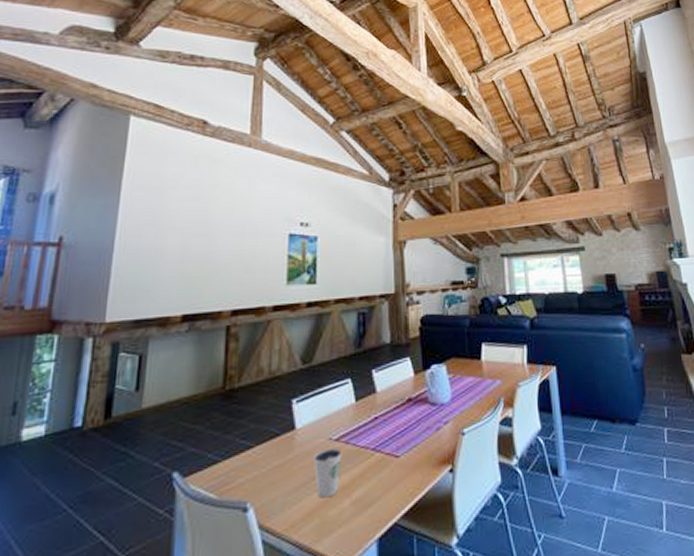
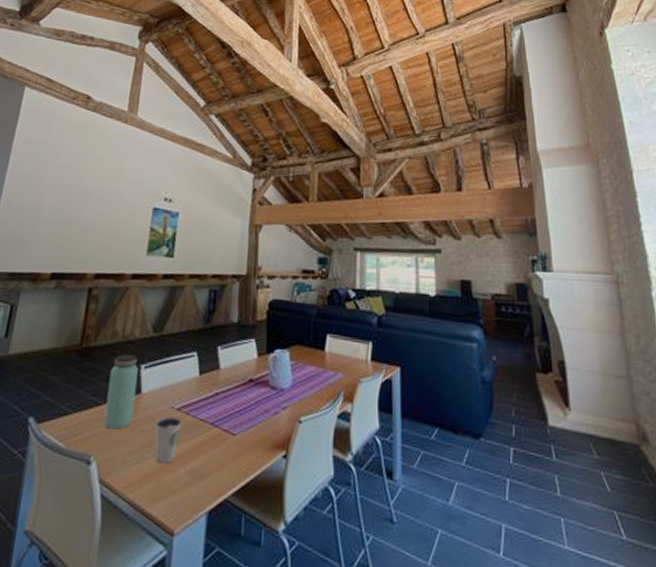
bottle: none [257,390,290,471] -> present [103,354,138,430]

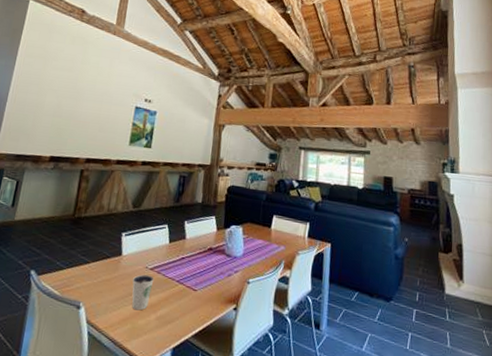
bottle: present [103,354,138,430] -> none [91,224,120,283]

